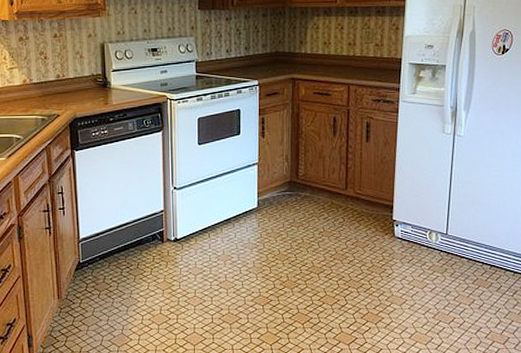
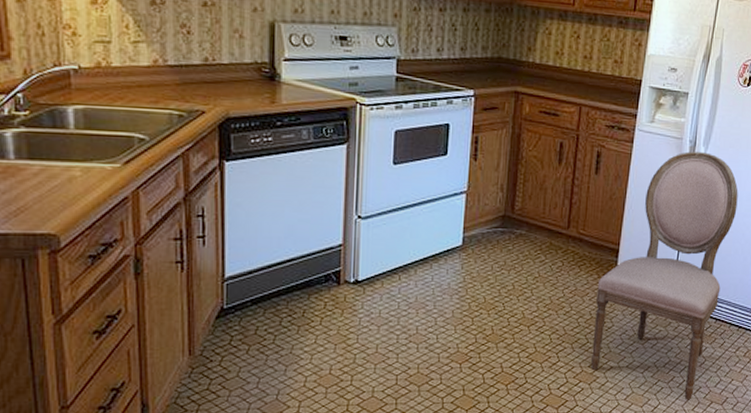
dining chair: none [376,116,502,341] -> present [591,152,738,402]

